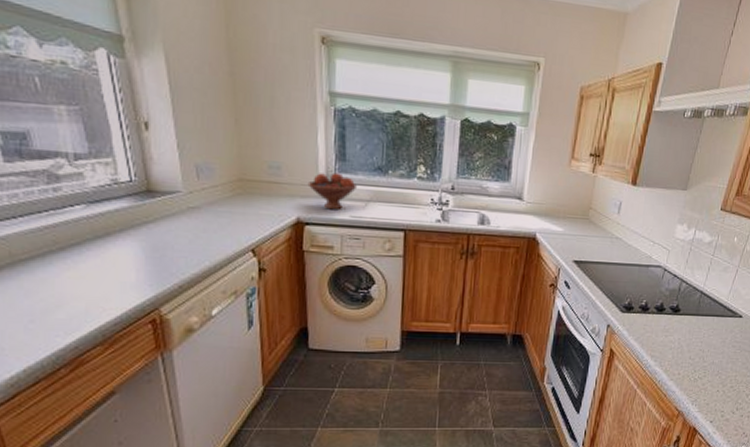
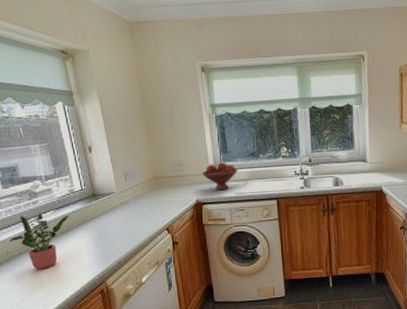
potted plant: none [13,206,109,284] -> present [9,214,69,270]

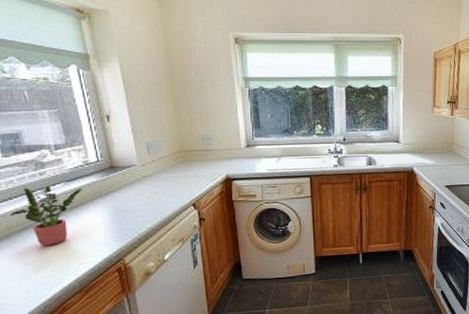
fruit bowl: present [202,162,238,191] -> none [232,137,271,167]

